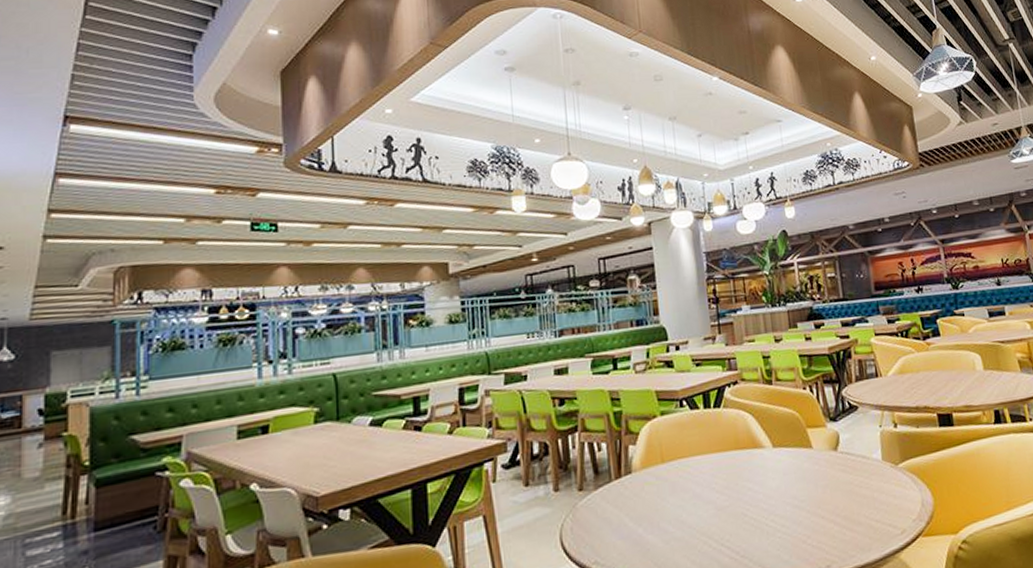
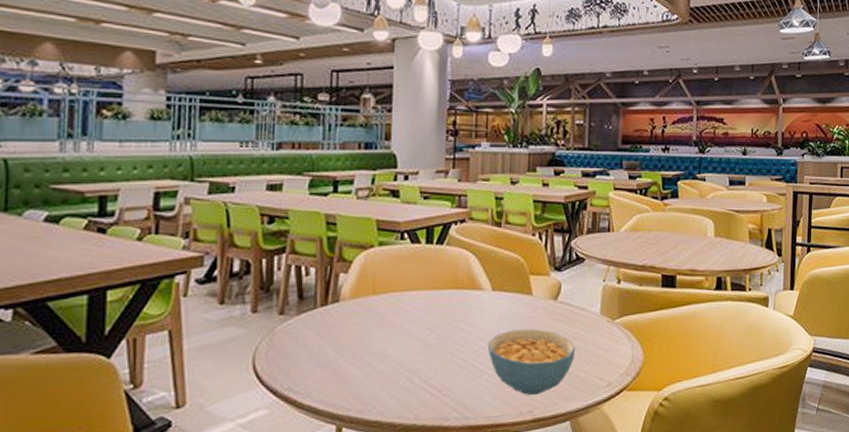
cereal bowl: none [776,481,864,550] -> present [487,328,576,396]

